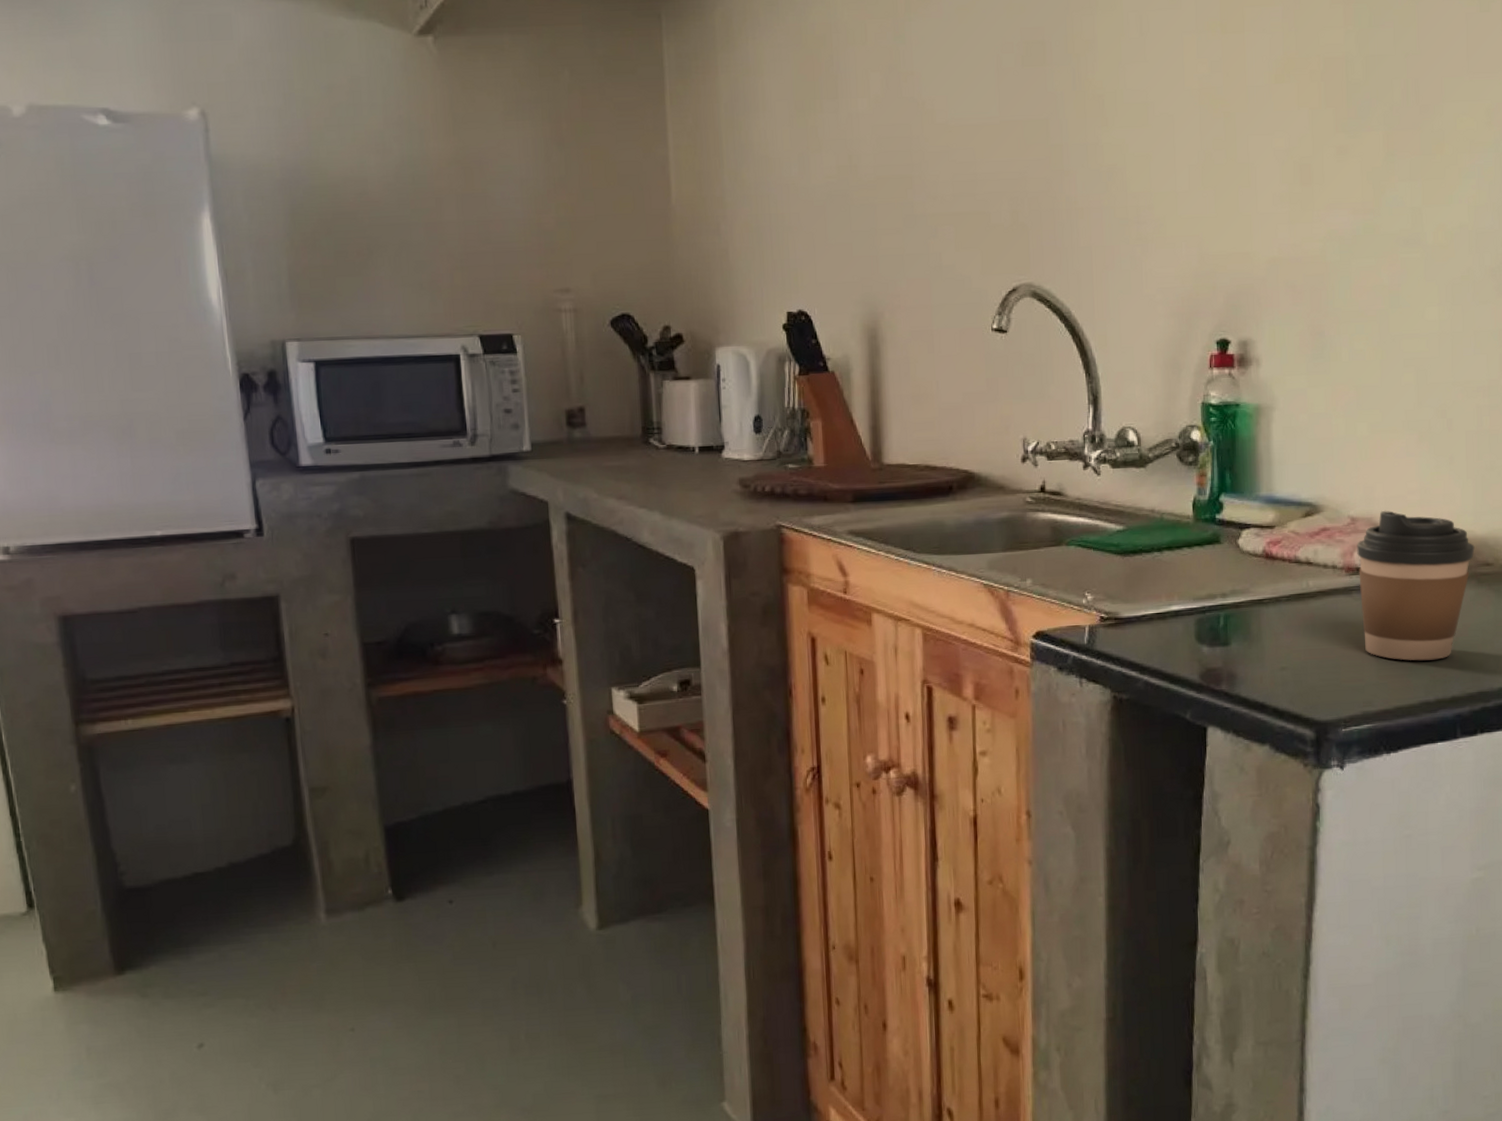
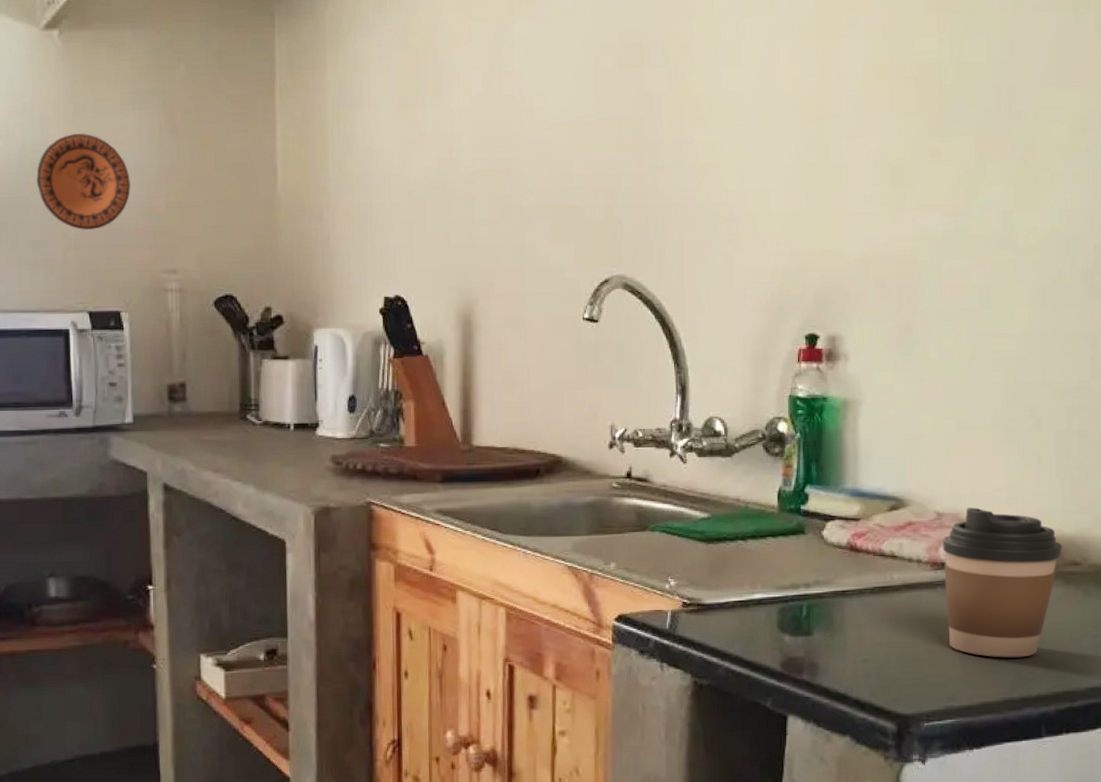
decorative plate: none [416,146,518,250] -> present [36,133,130,231]

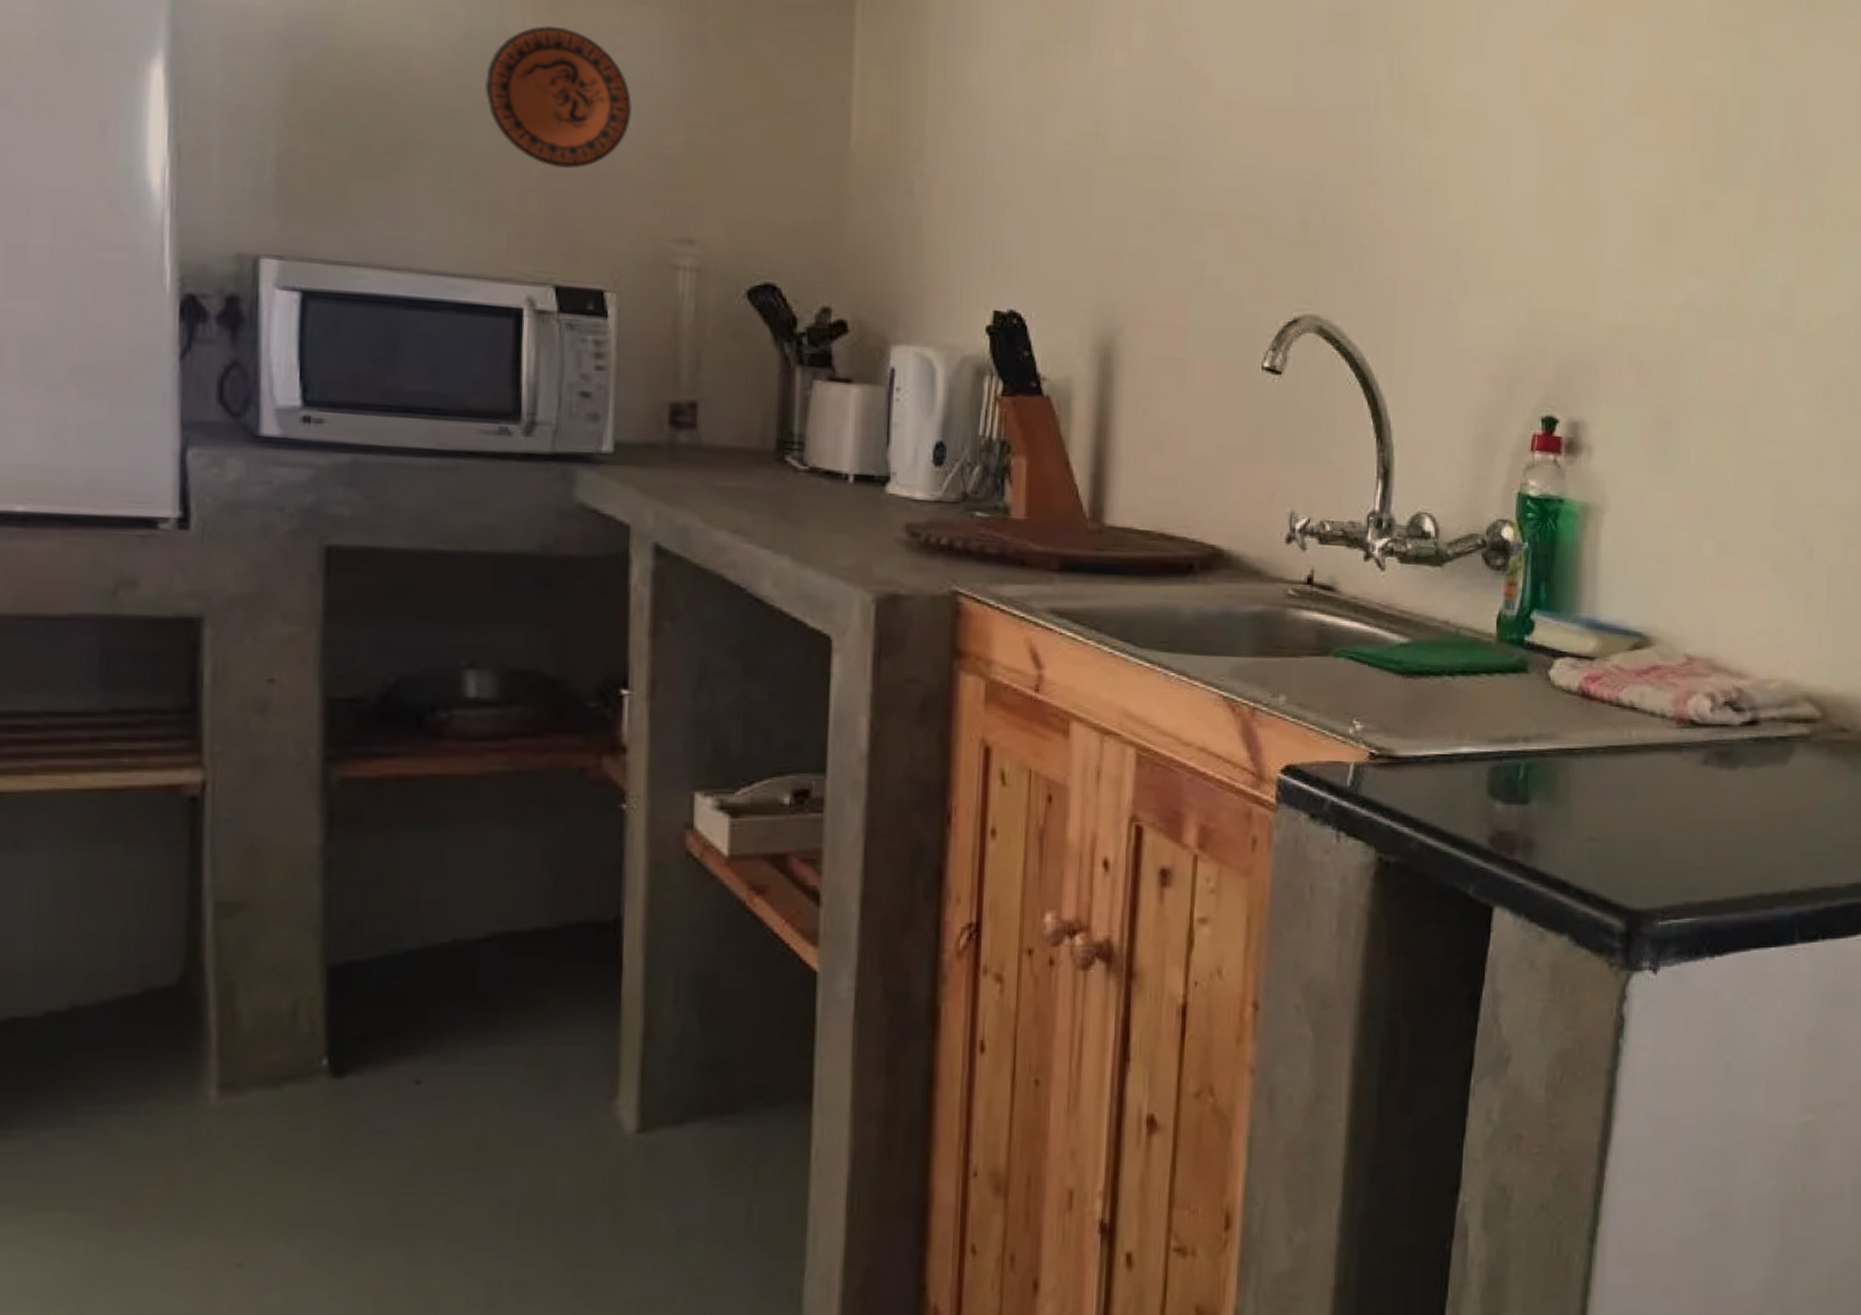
coffee cup: present [942,507,1063,658] -> none [1691,652,1830,843]

